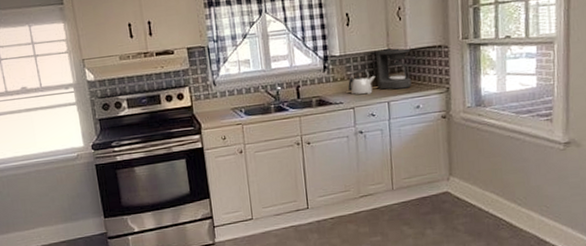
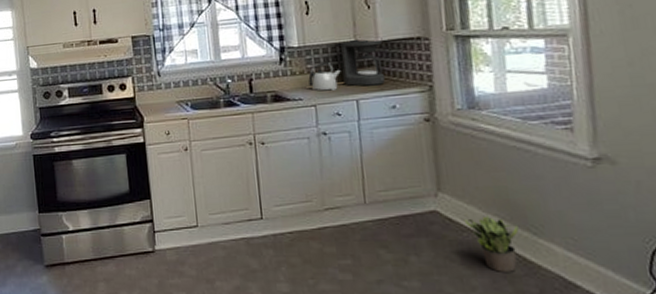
potted plant: none [468,192,508,237] -> present [463,214,519,272]

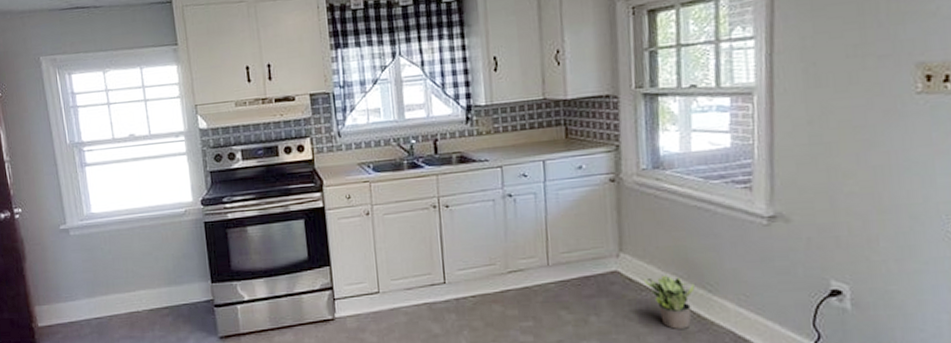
kettle: present [308,61,341,91] -> none [495,120,528,151]
coffee maker: present [340,38,385,87] -> none [528,96,572,147]

